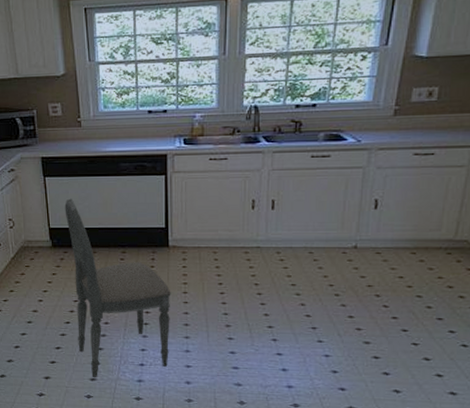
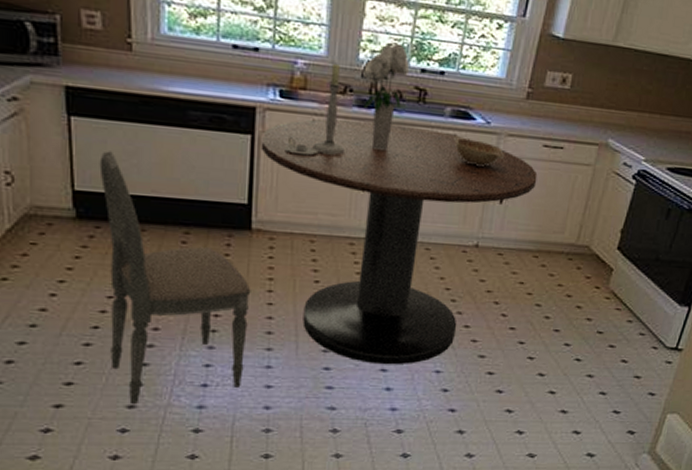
dining table: none [172,153,410,350] -> present [260,118,538,365]
candlestick: none [190,111,237,186] -> present [285,63,346,156]
bouquet: none [247,87,286,176] -> present [363,42,410,151]
decorative bowl: none [328,157,377,179] -> present [454,137,505,167]

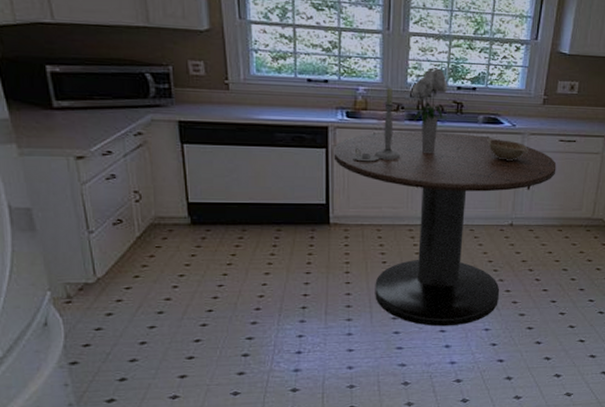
dining chair: present [99,151,251,405] -> none [207,169,332,372]

